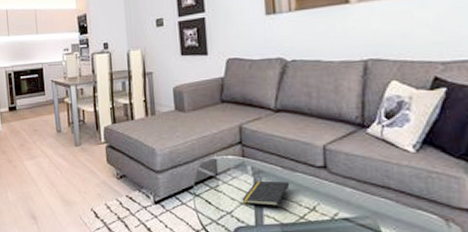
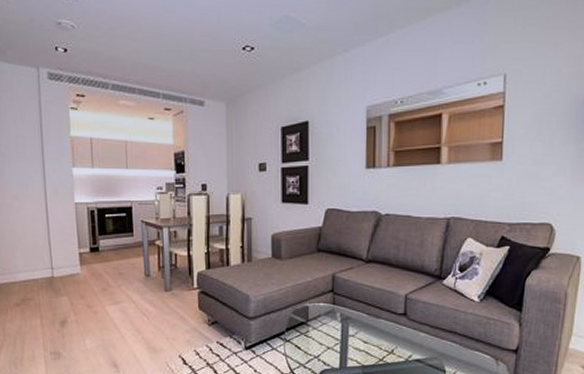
notepad: present [241,180,290,206] -> none [329,326,373,350]

